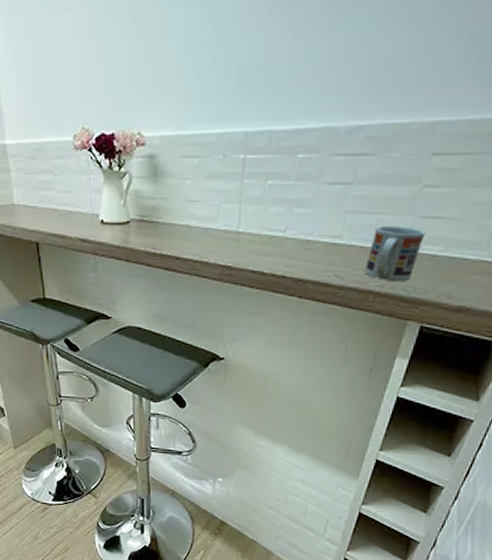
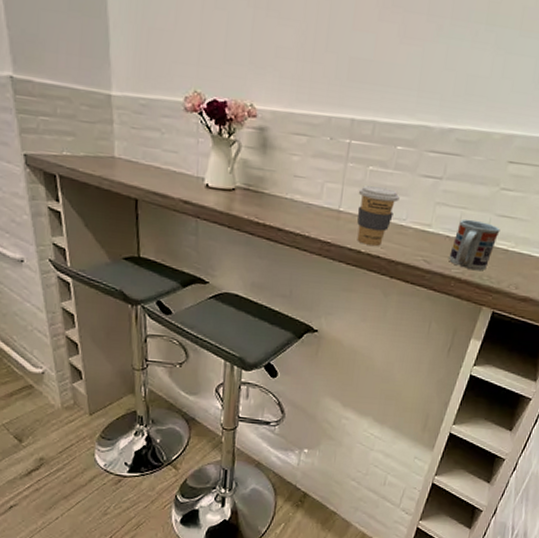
coffee cup: none [257,202,304,266] -> present [357,185,400,247]

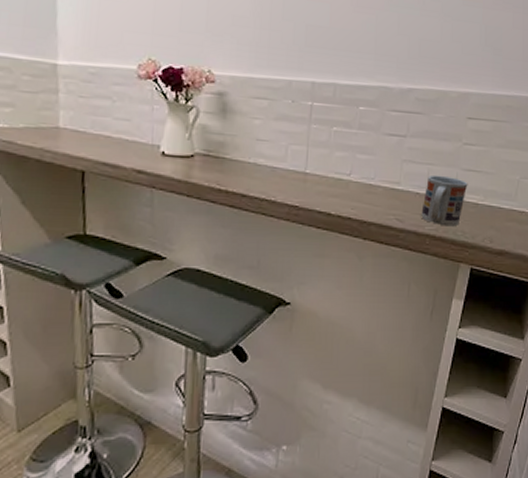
coffee cup: present [357,185,400,247] -> none [323,146,366,208]

